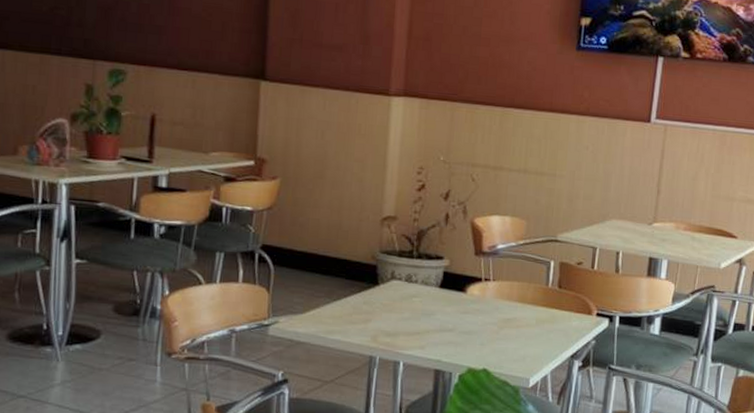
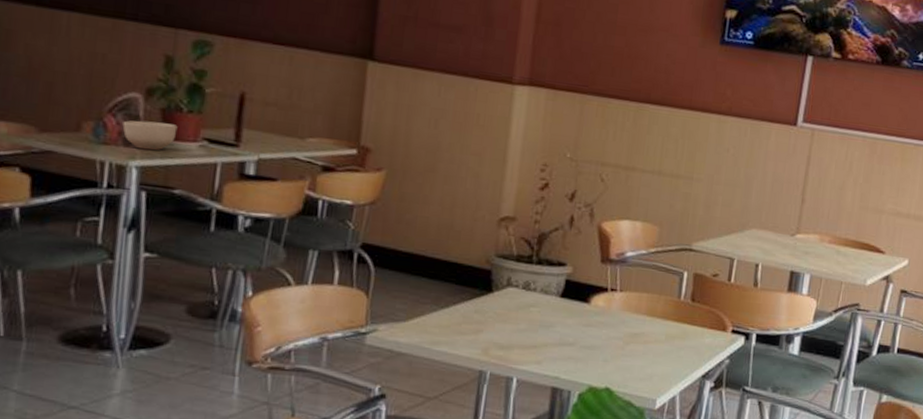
bowl: none [52,142,99,169] -> present [122,120,178,151]

